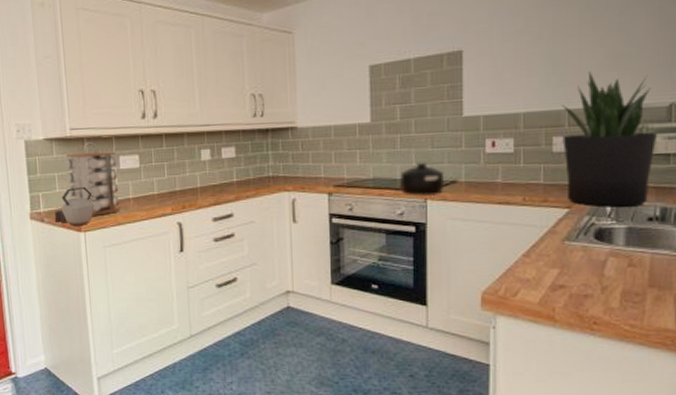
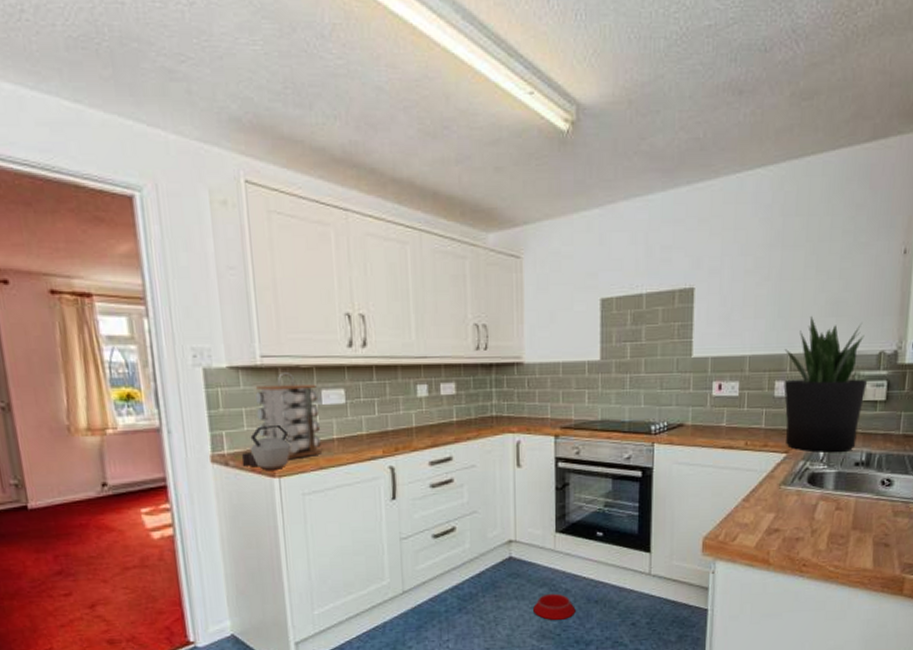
pet bowl: none [311,342,353,368] -> present [533,593,576,620]
saucepan: present [399,162,445,197] -> none [627,404,672,441]

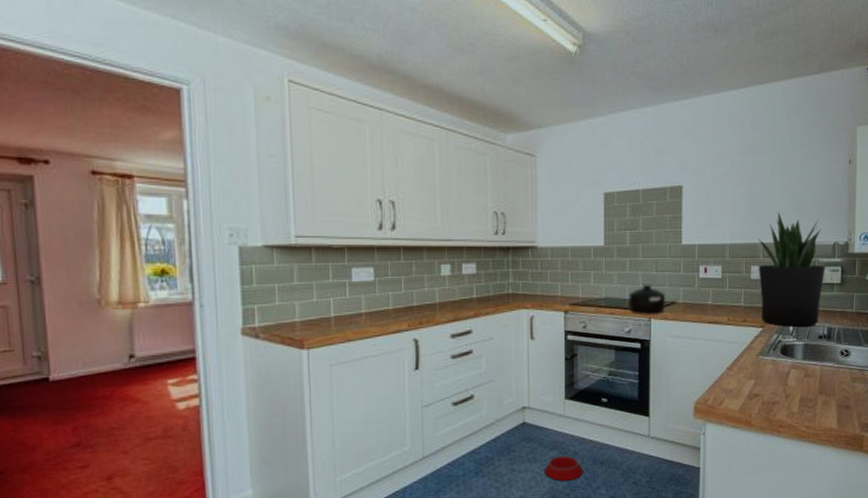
kettle: present [241,424,292,470] -> none [271,299,321,342]
spice rack: present [254,373,321,460] -> none [287,252,349,333]
saucepan: none [627,404,672,441] -> present [627,284,666,316]

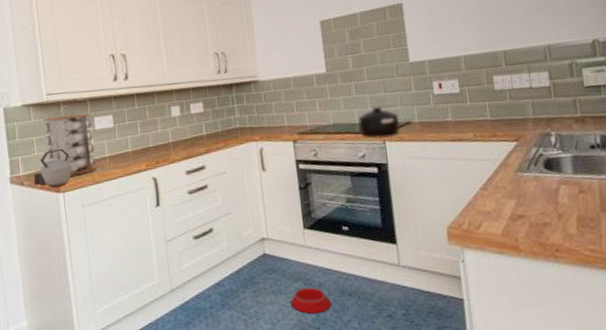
kettle: none [271,299,321,342] -> present [33,148,73,187]
spice rack: none [287,252,349,333] -> present [42,106,96,178]
planter: present [758,212,826,327] -> none [497,16,588,138]

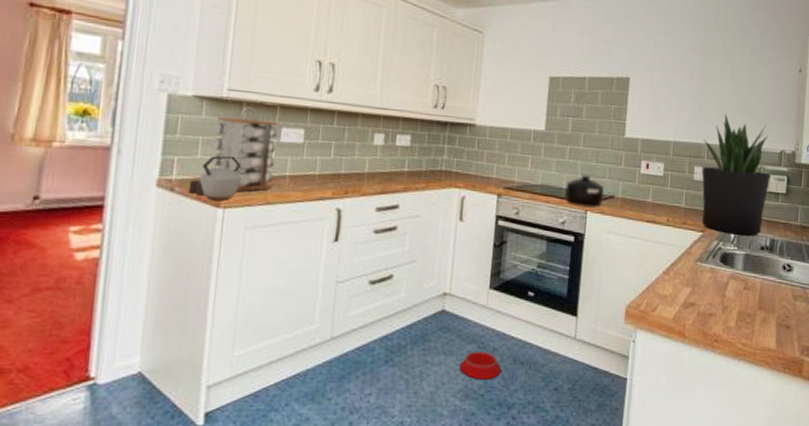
planter: none [497,16,588,138] -> present [701,114,772,236]

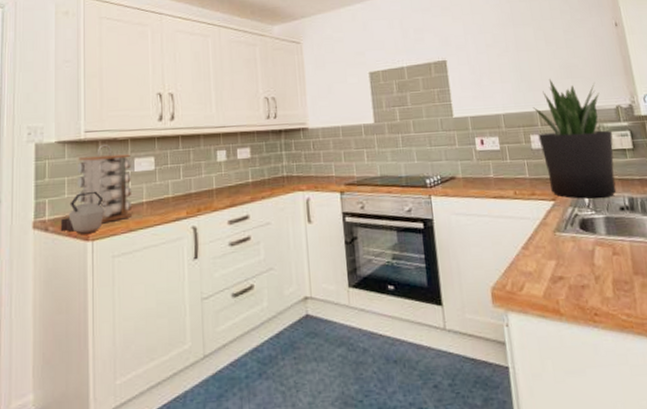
pet bowl: present [460,351,502,379] -> none [333,353,376,384]
saucepan: present [564,174,605,209] -> none [404,159,445,193]

